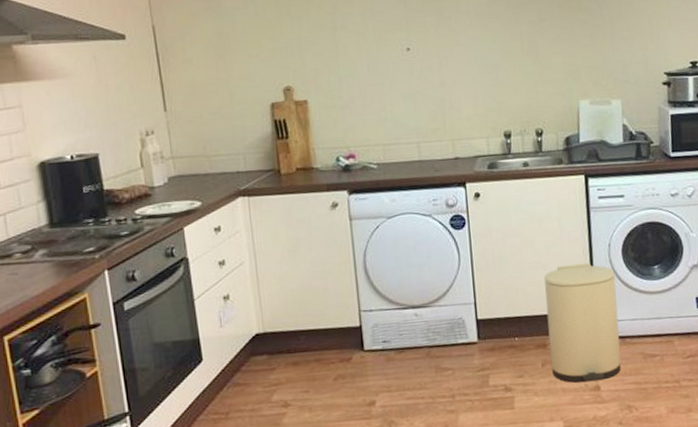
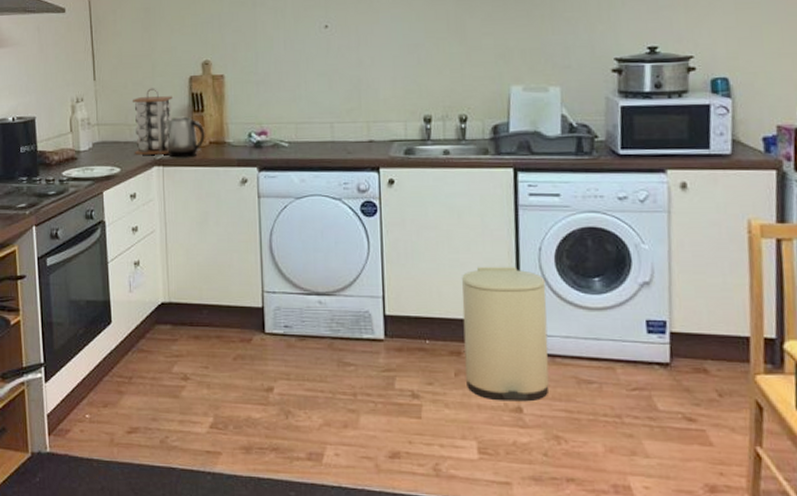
spice rack: none [209,116,255,187] -> present [131,88,172,156]
kettle: none [249,143,293,189] -> present [167,116,206,159]

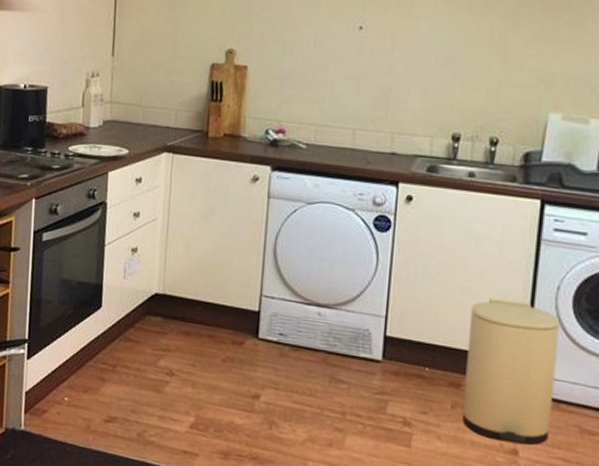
spice rack: present [131,88,172,156] -> none [145,71,191,142]
kettle: present [167,116,206,159] -> none [180,103,222,149]

